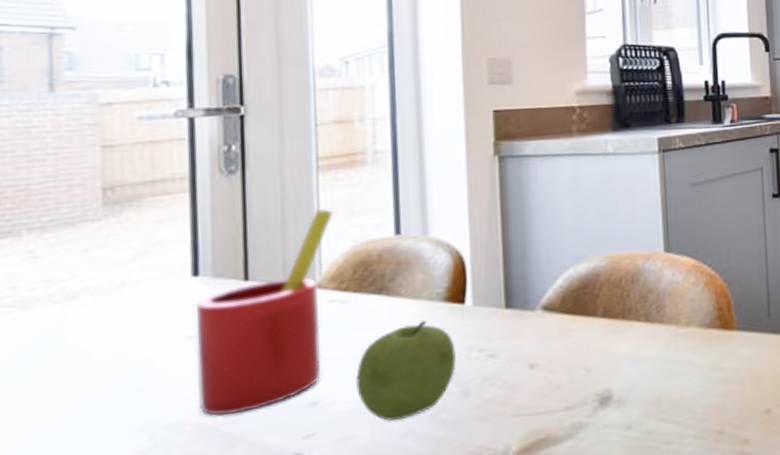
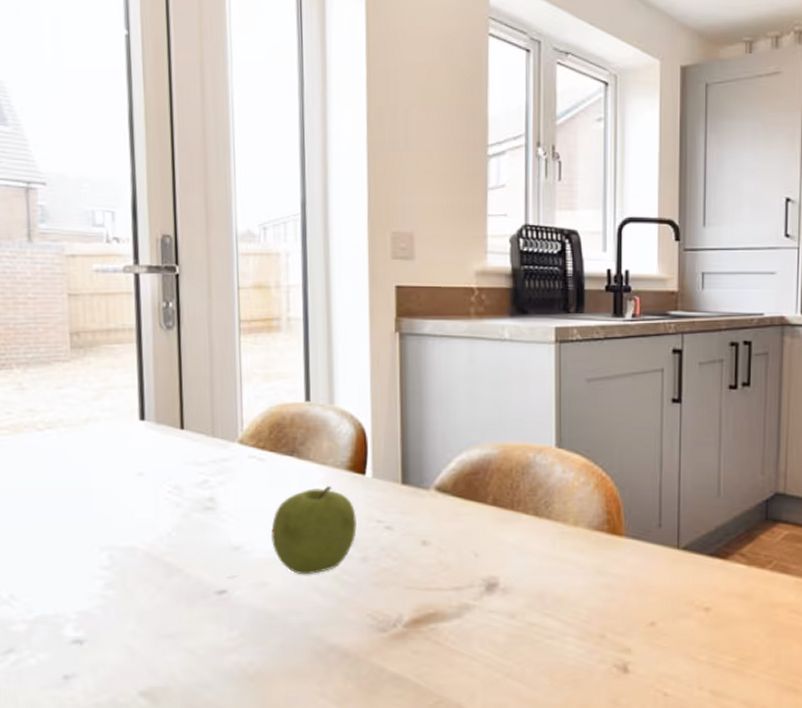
straw: present [196,208,334,417] -> none [143,369,253,548]

